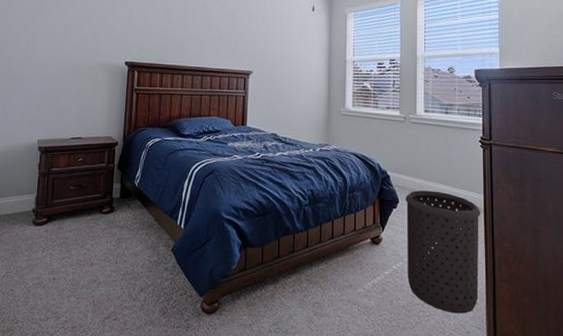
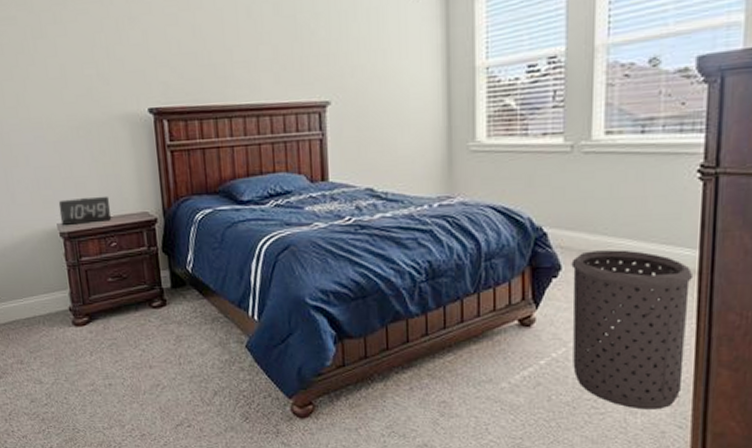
alarm clock: none [41,121,83,142] -> present [58,196,111,225]

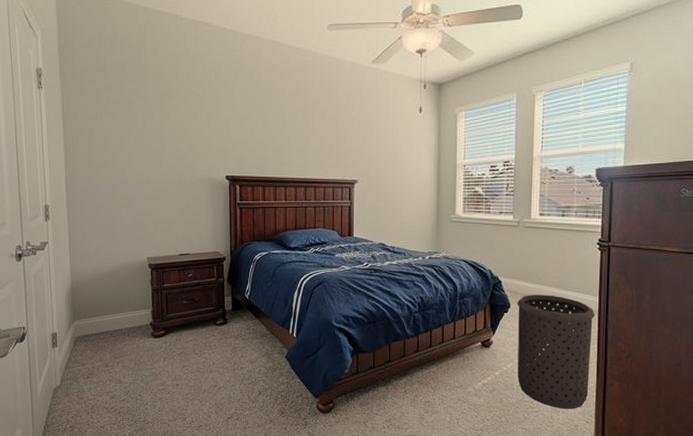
alarm clock: present [58,196,111,225] -> none [150,238,190,258]

